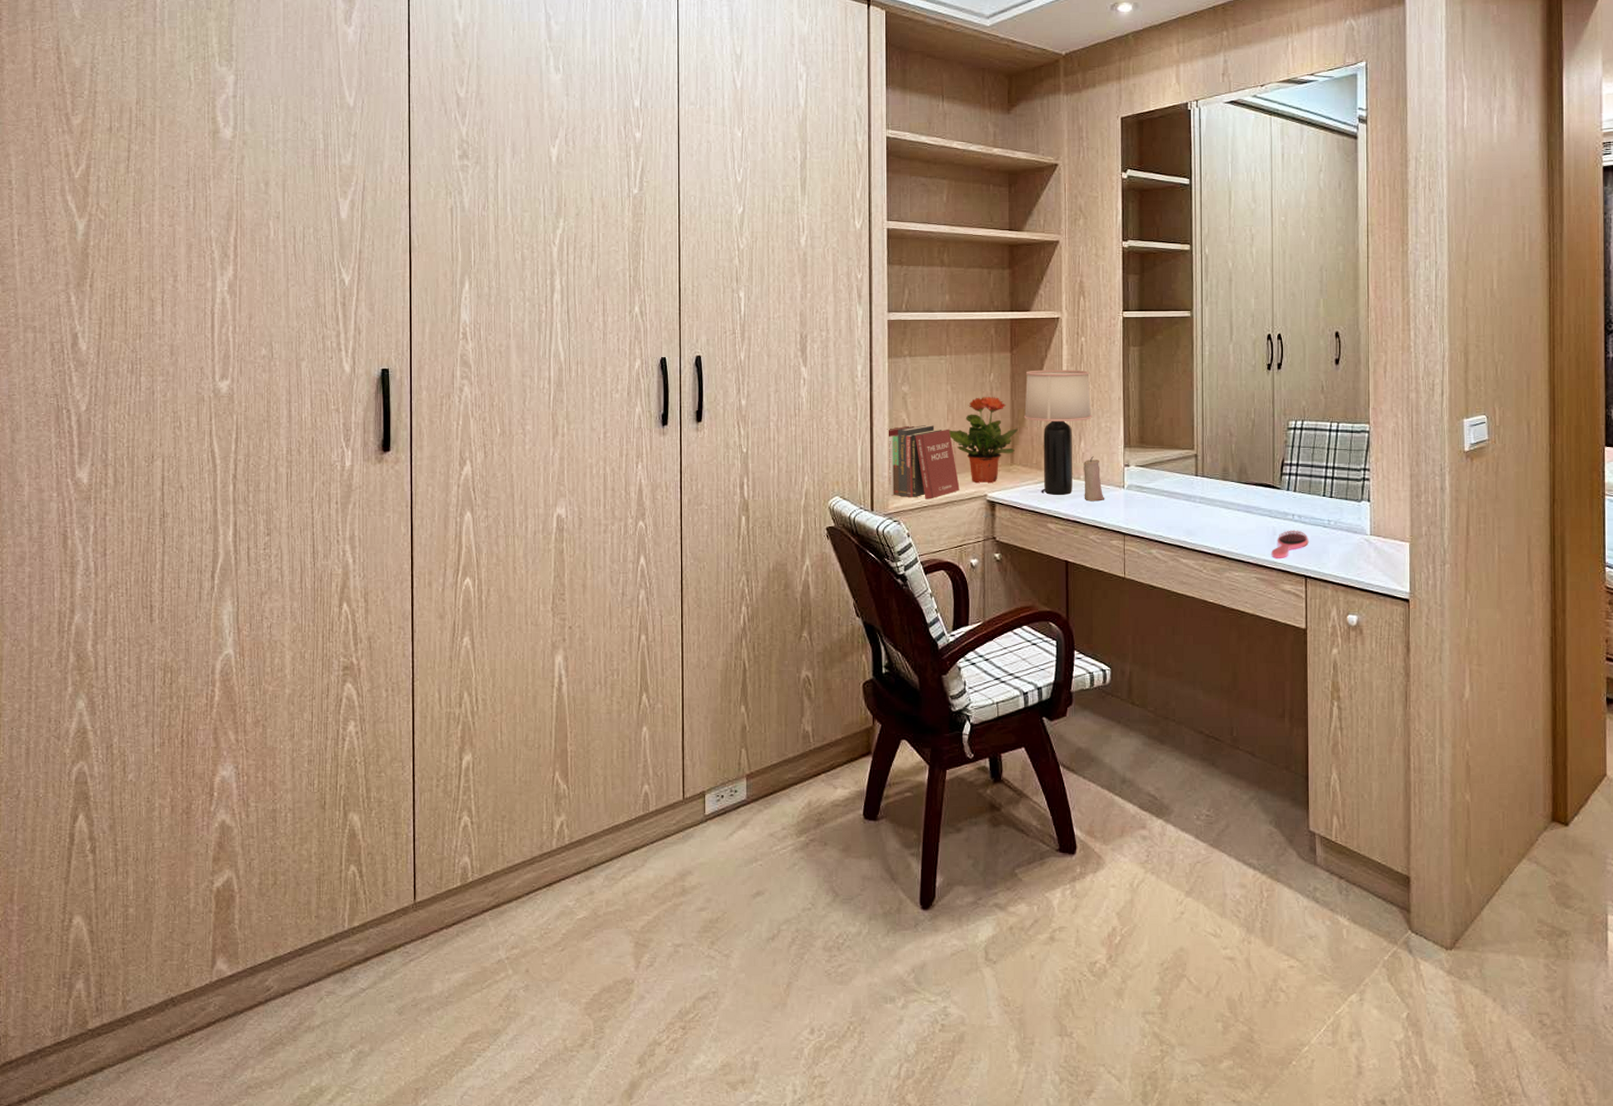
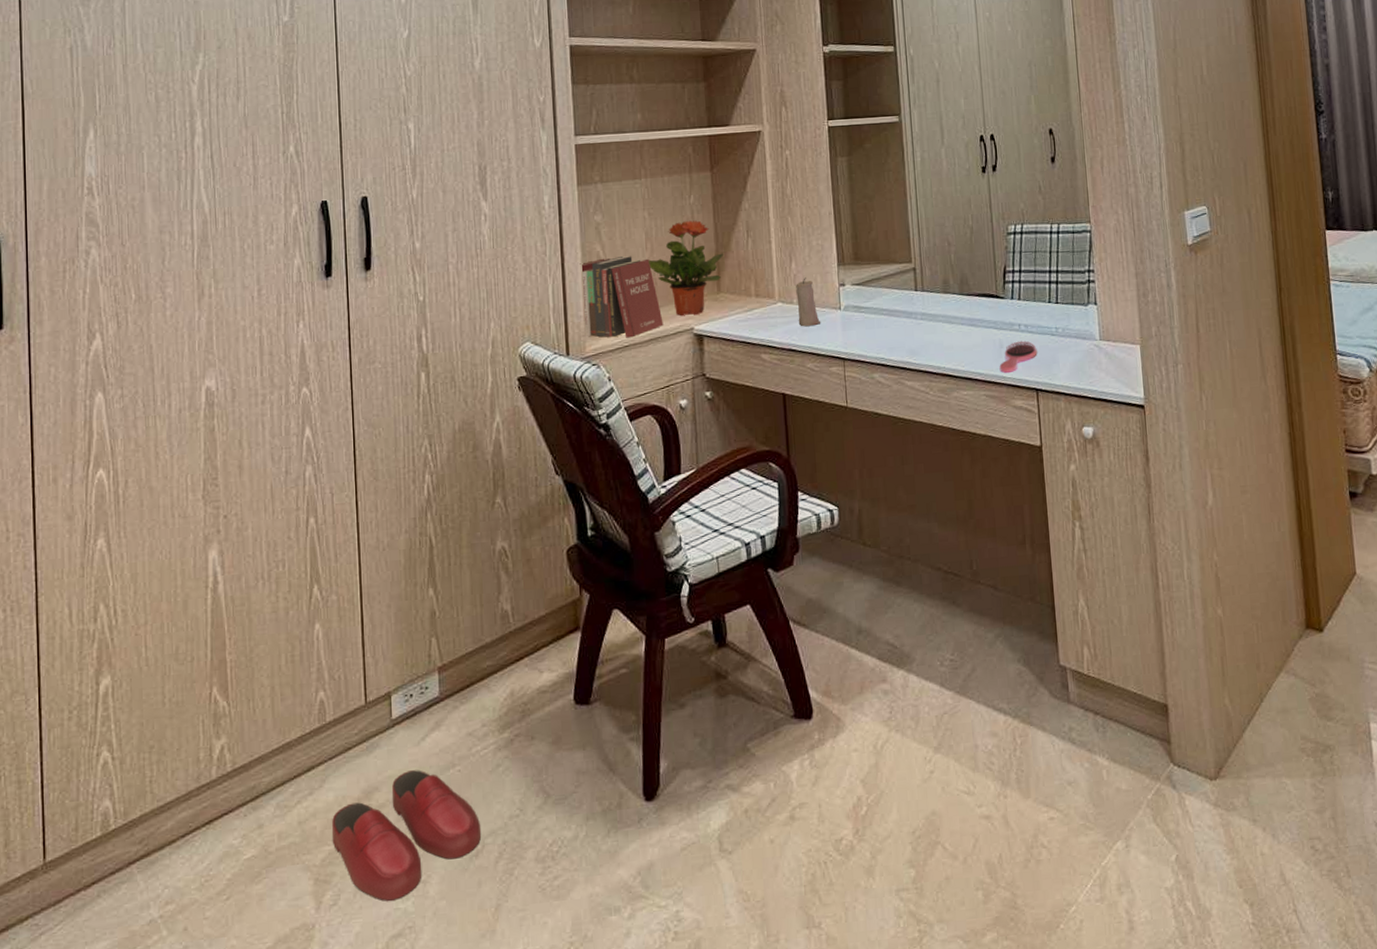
slippers: none [652,860,777,968] -> present [332,770,481,901]
table lamp: present [1023,369,1092,495] -> none [728,185,802,323]

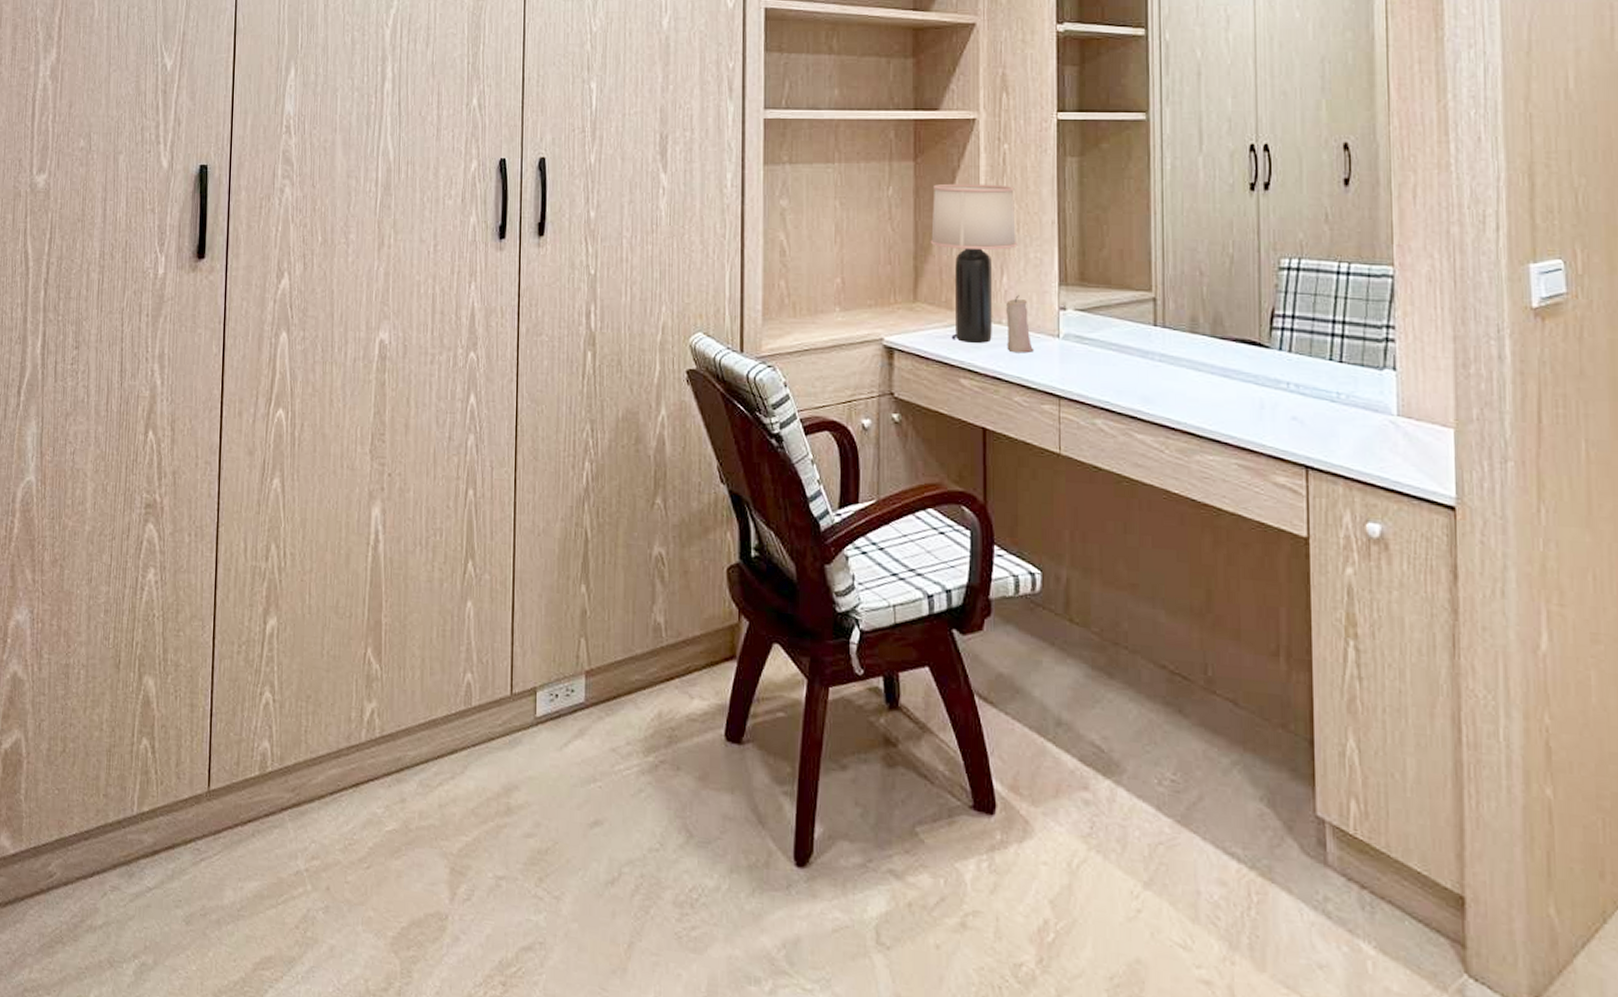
slippers: present [332,770,481,901] -> none [471,775,618,911]
books: present [580,256,664,338] -> none [760,248,849,341]
potted plant: present [649,220,723,316] -> none [837,215,923,323]
table lamp: none [728,185,802,323] -> present [930,183,1018,343]
hairbrush: present [999,340,1037,373] -> none [1258,403,1310,441]

